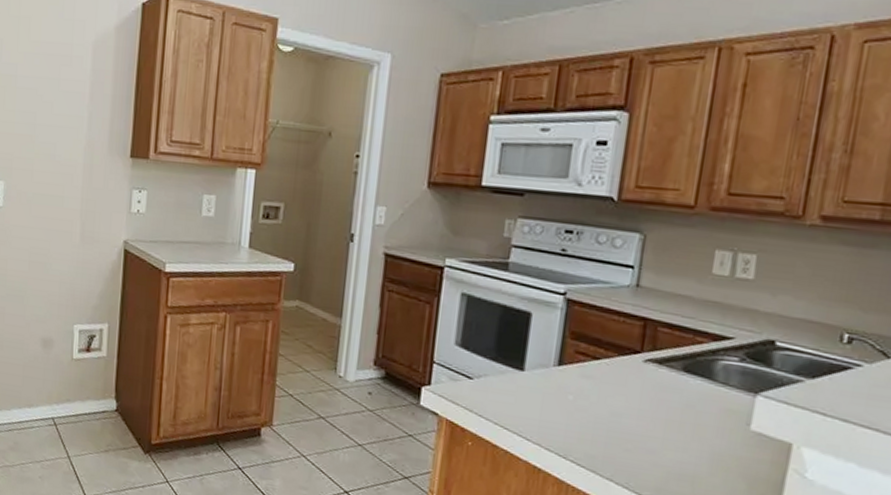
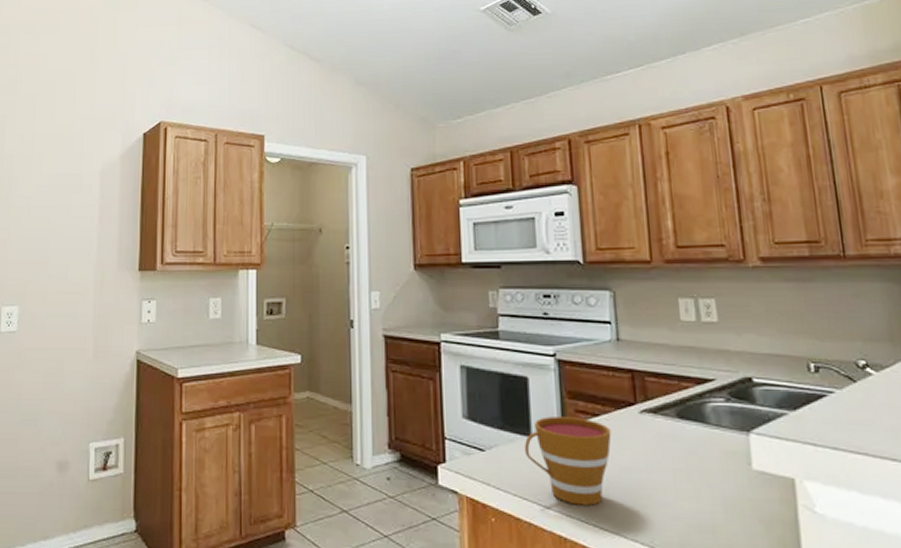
cup: none [514,354,609,443] -> present [525,416,612,506]

